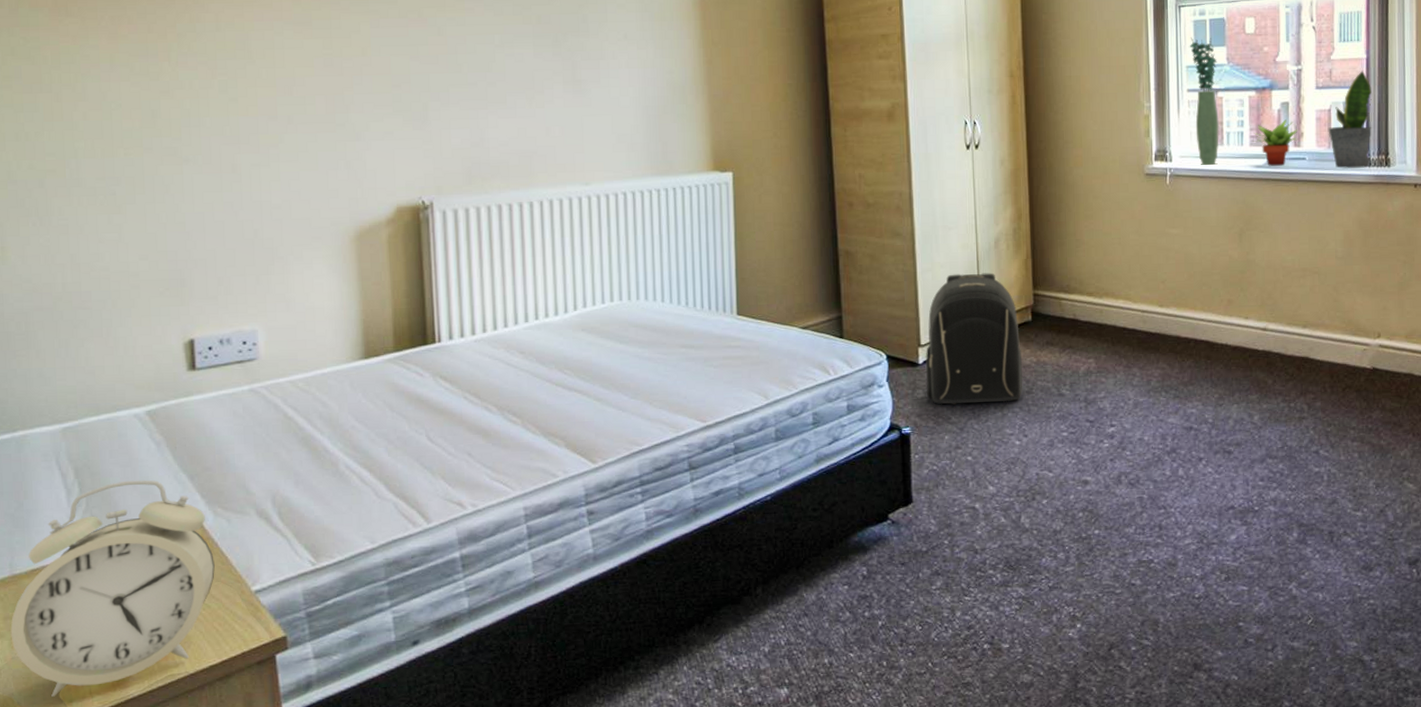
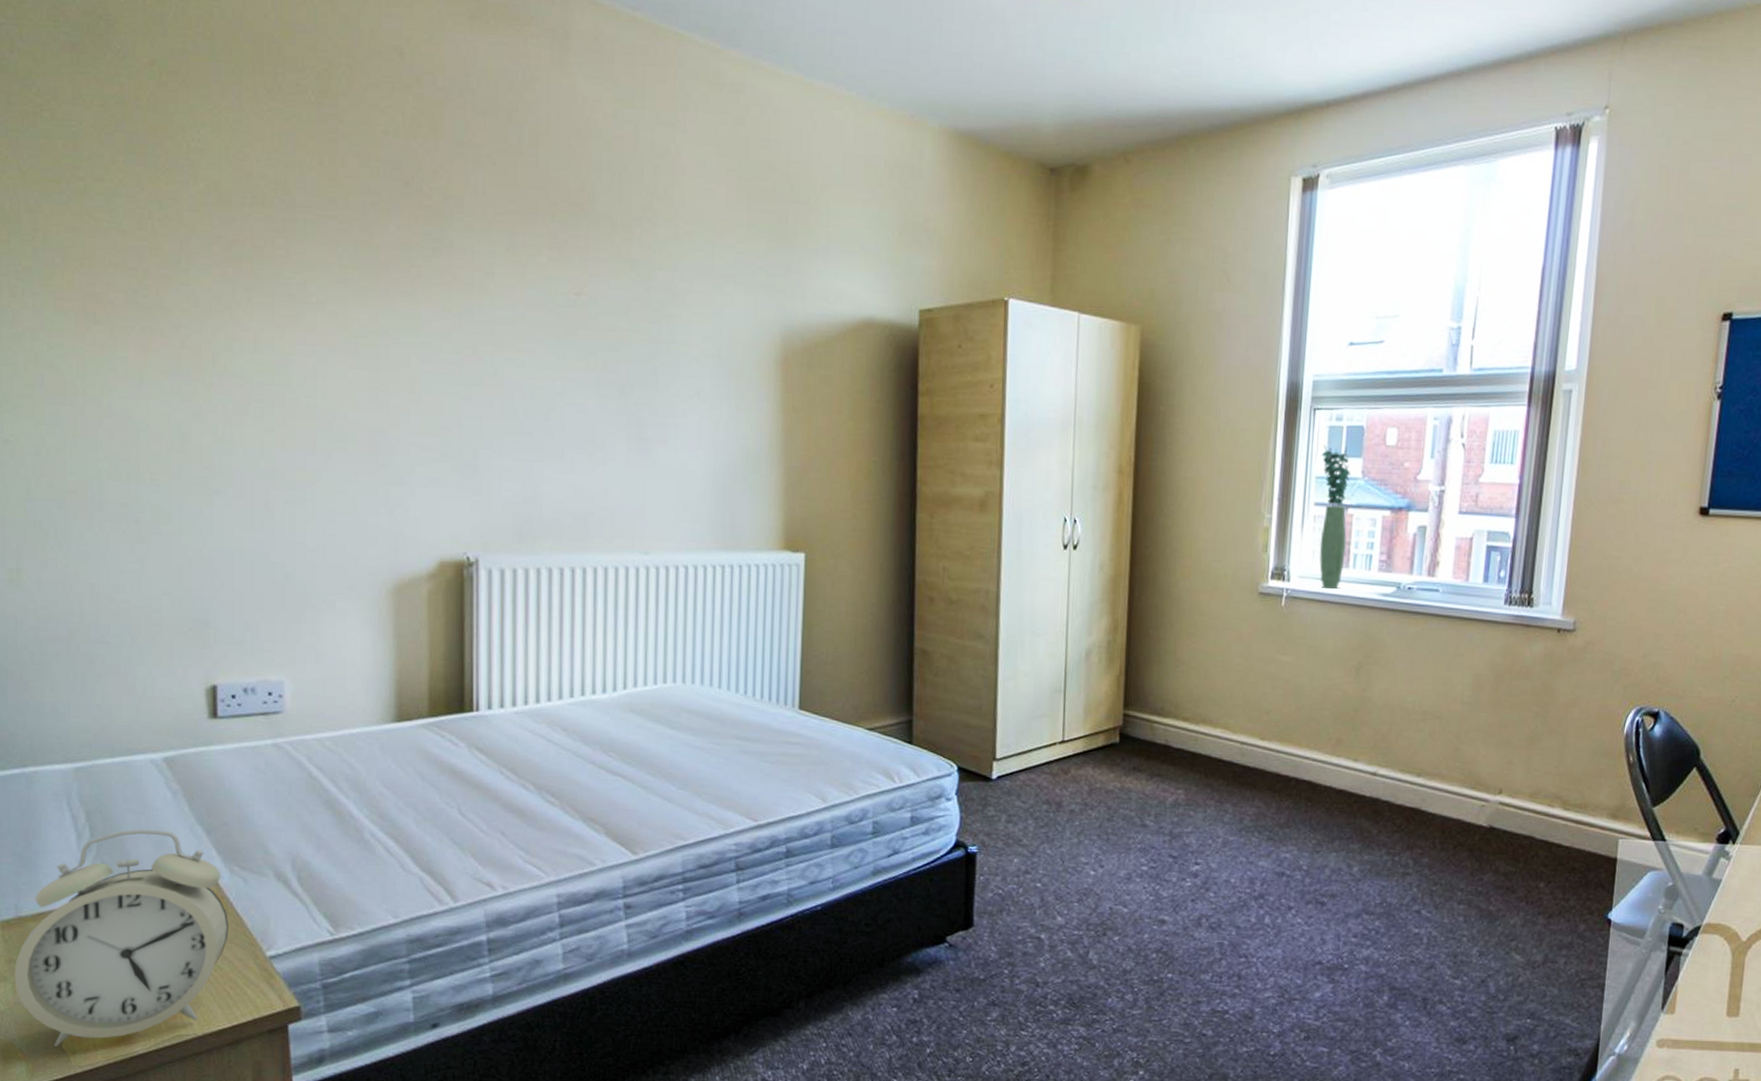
backpack: present [925,273,1023,404] -> none [997,685,1105,828]
succulent plant: present [1253,119,1298,166] -> none [1382,545,1434,596]
potted plant: present [1328,70,1372,169] -> none [1467,497,1521,606]

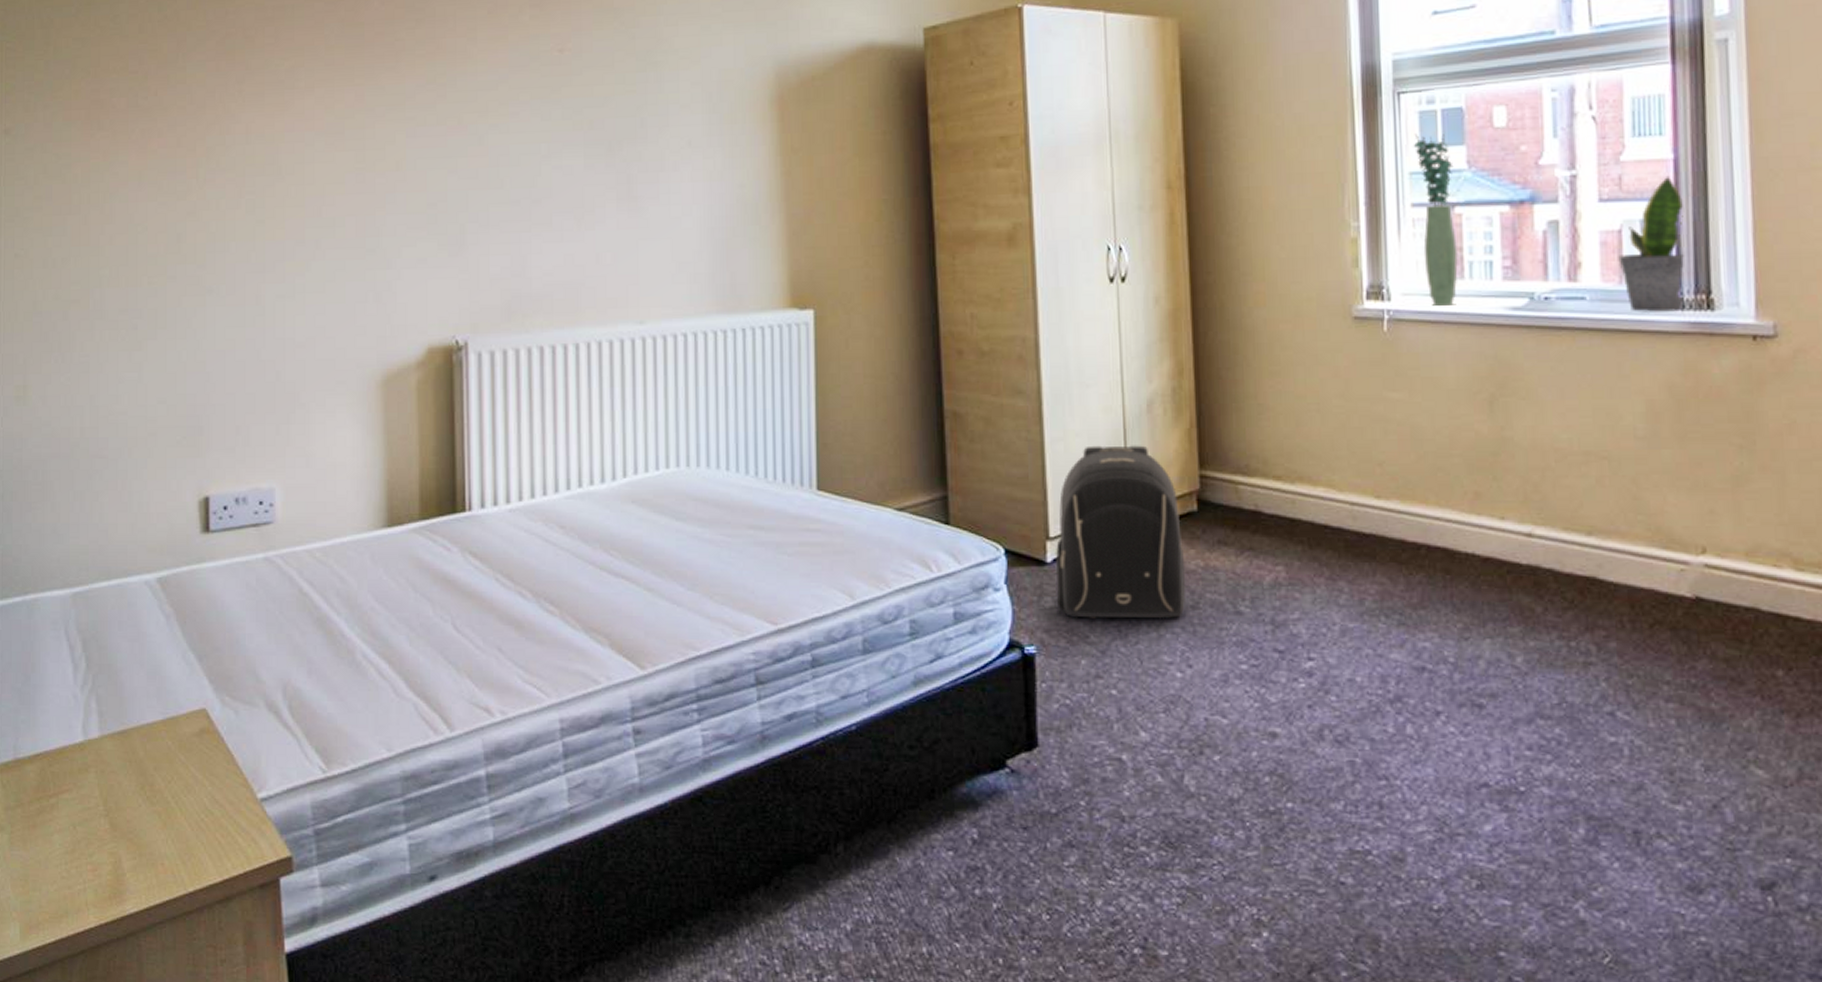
alarm clock: present [14,829,229,1046] -> none [11,657,220,905]
backpack: none [997,685,1105,828] -> present [1055,445,1186,619]
potted plant: none [1467,497,1521,606] -> present [1618,175,1686,312]

